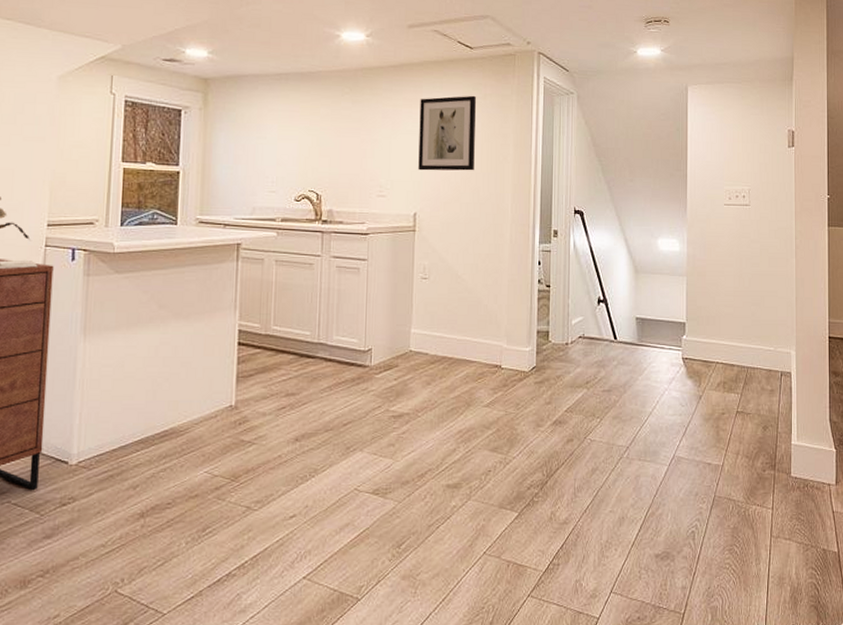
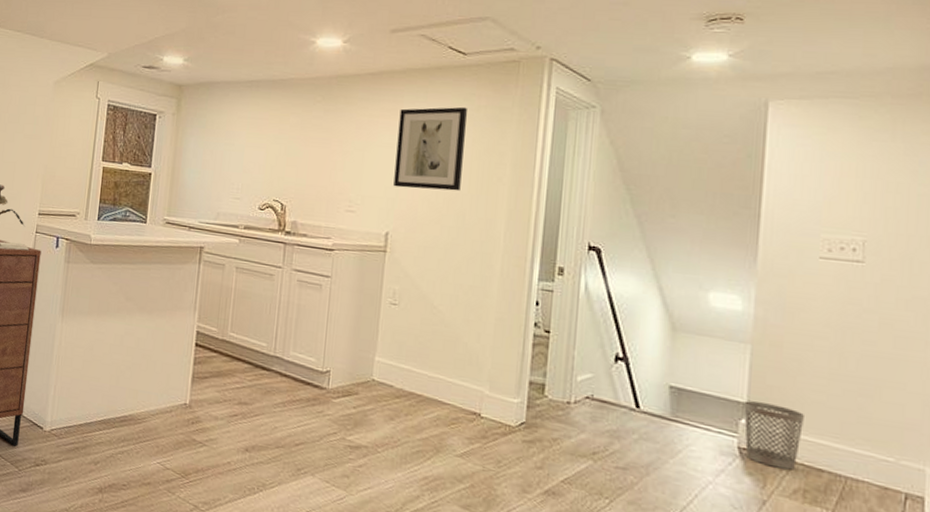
wastebasket: none [684,321,721,369] -> present [744,400,804,470]

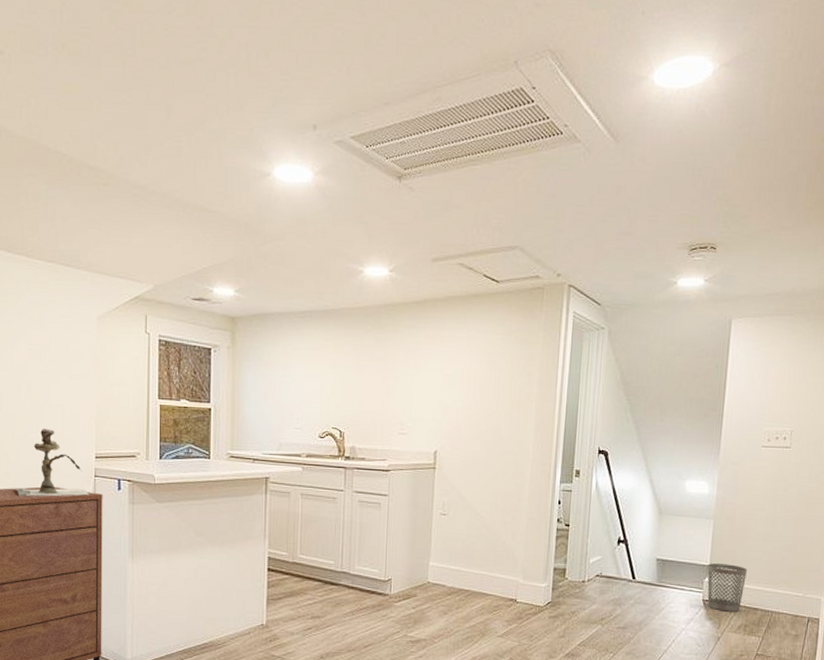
wall art: present [393,106,467,192] -> none [440,331,501,410]

